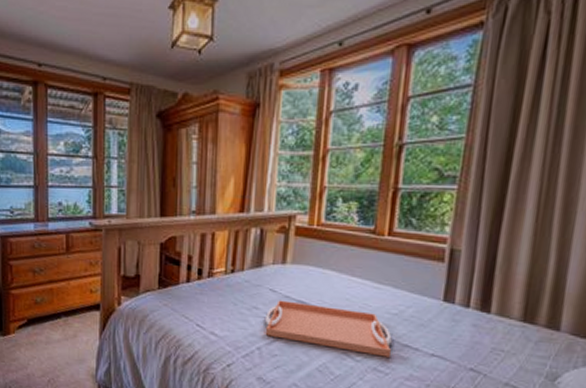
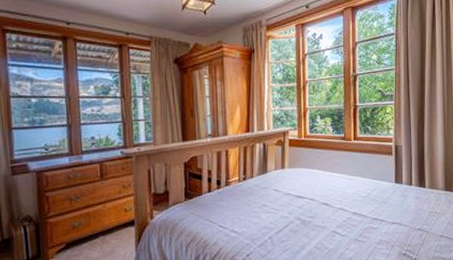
serving tray: present [265,300,392,357] -> none [273,197,365,230]

